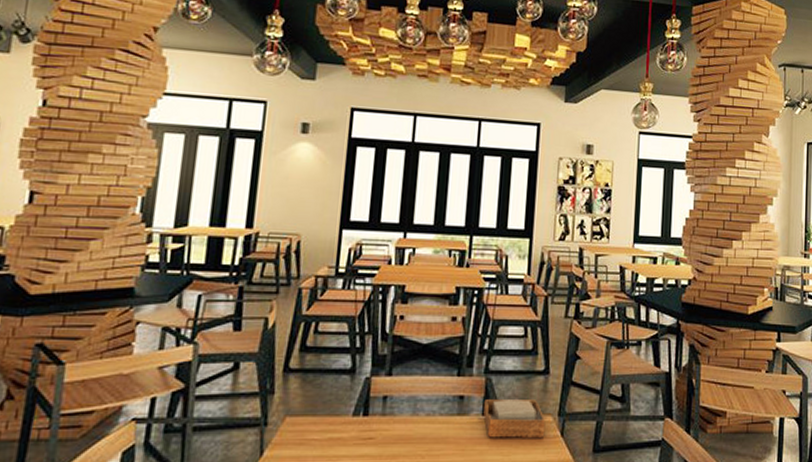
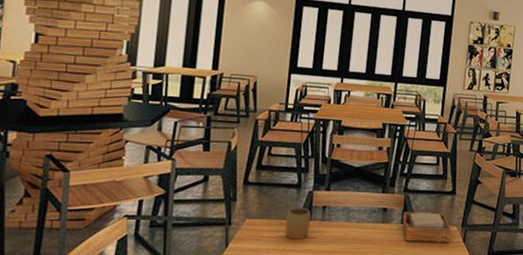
mug: none [335,400,369,442] -> present [285,208,312,240]

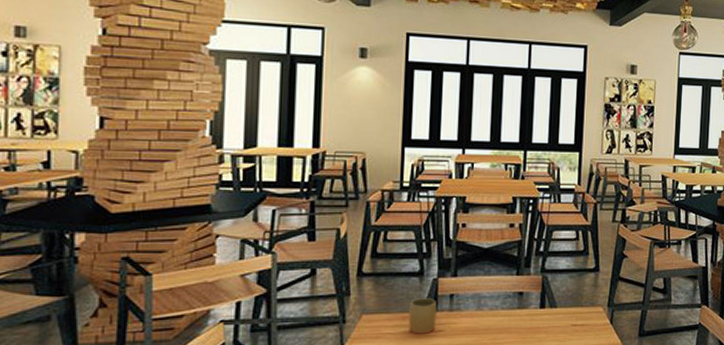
napkin holder: present [402,212,452,243] -> none [541,293,597,327]

